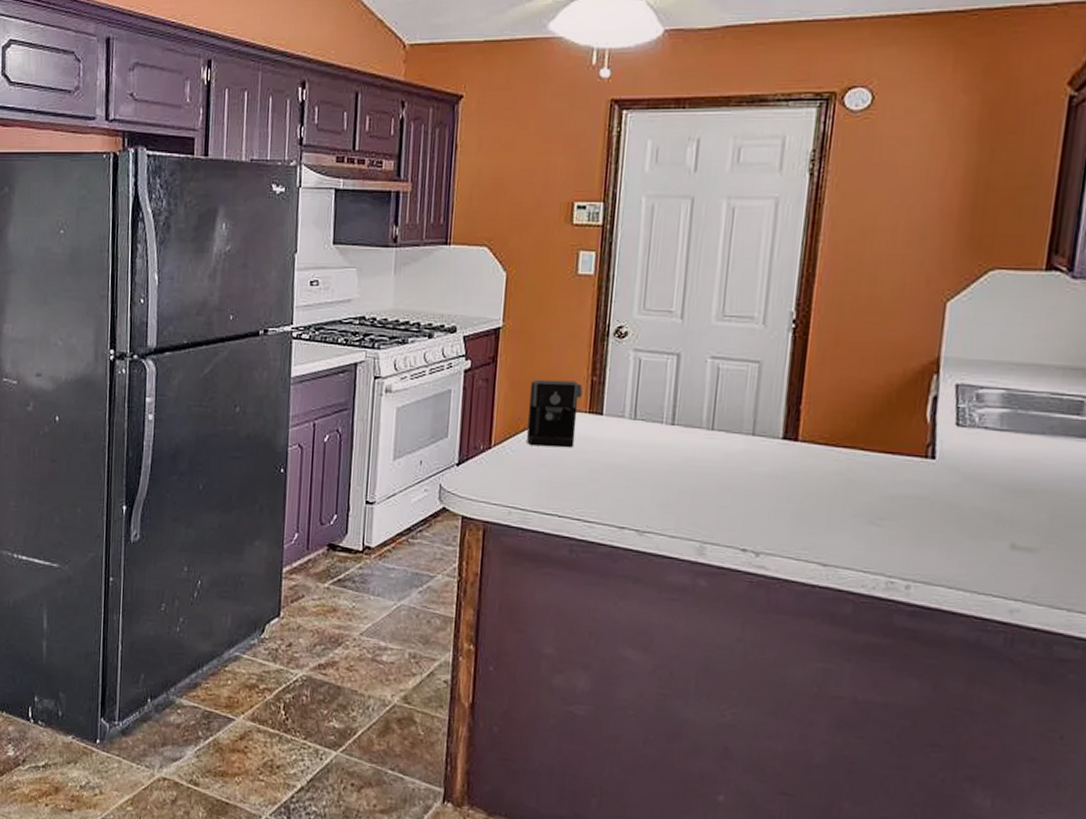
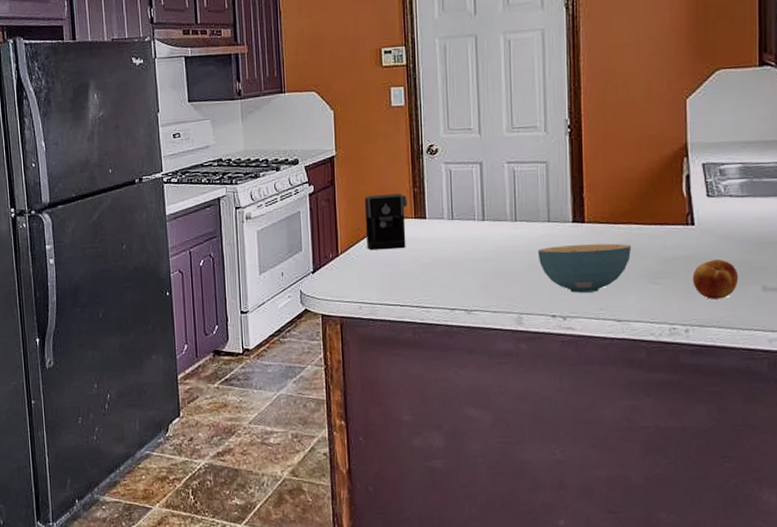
cereal bowl: none [734,465,852,527] -> present [537,243,631,293]
fruit: none [923,504,983,553] -> present [692,260,739,299]

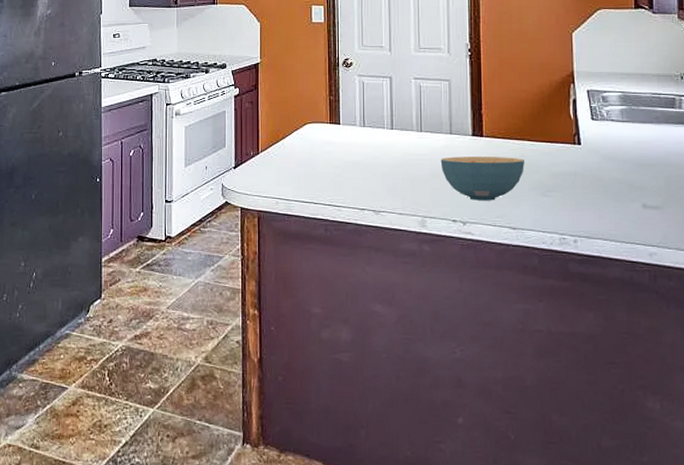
coffee maker: present [364,193,407,251] -> none [284,100,323,151]
fruit: present [692,260,739,299] -> none [580,177,621,213]

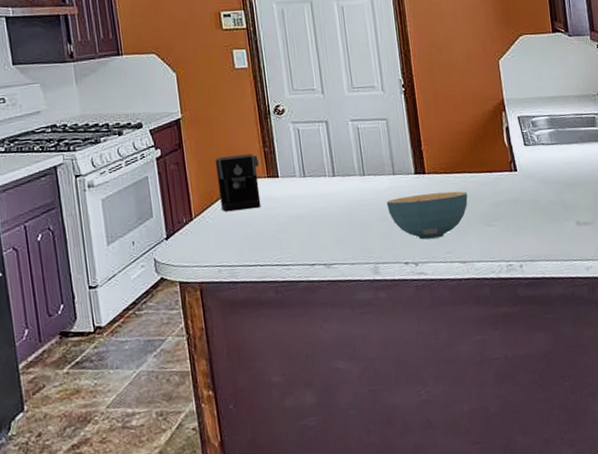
coffee maker: none [284,100,323,151] -> present [215,153,261,212]

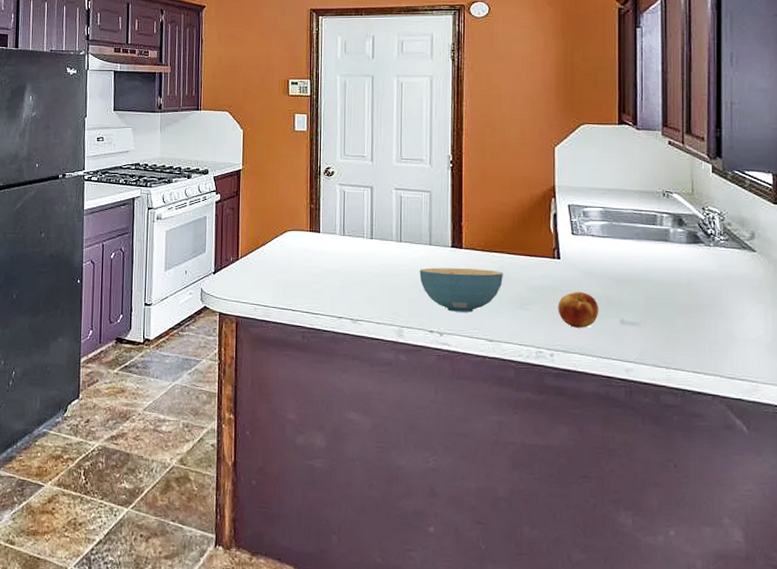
coffee maker: present [215,153,261,212] -> none [264,207,304,258]
fruit: none [520,200,557,236] -> present [558,292,599,328]

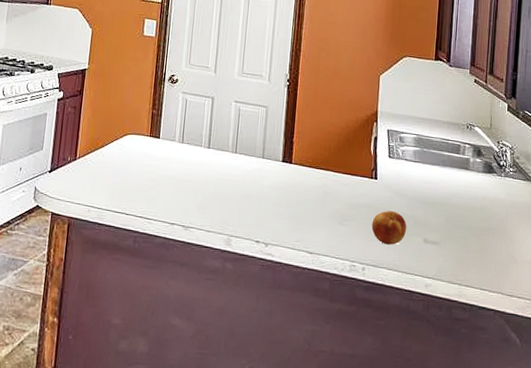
cereal bowl: present [419,267,503,312] -> none [250,180,326,225]

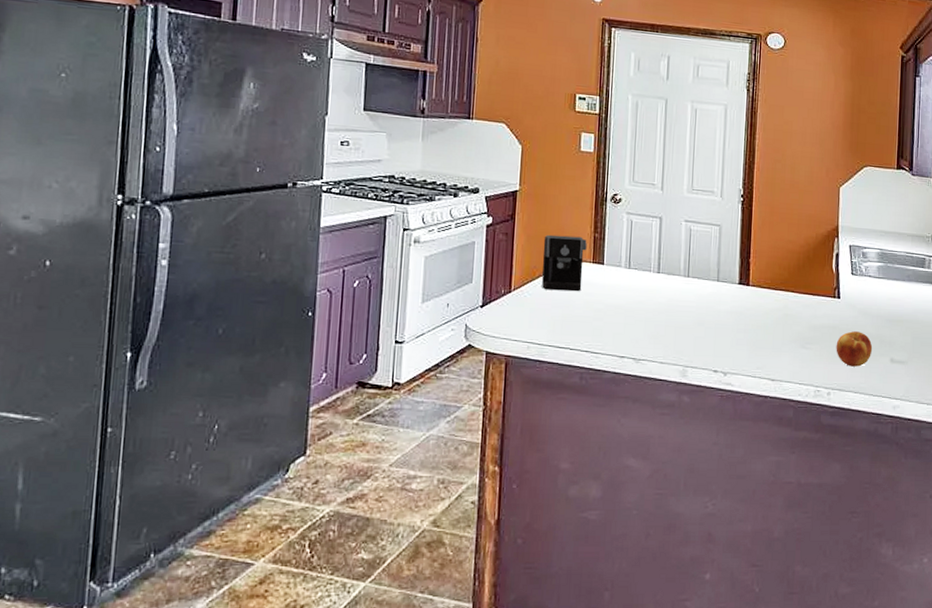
coffee maker: none [103,109,146,163] -> present [542,234,587,292]

